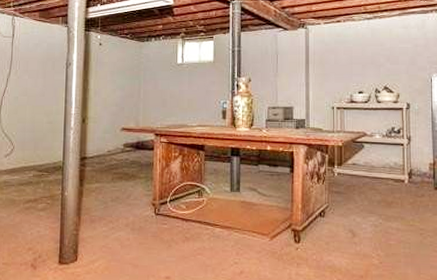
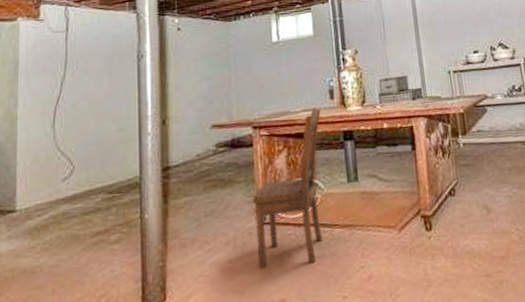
dining chair: none [149,124,213,252] -> present [252,107,323,268]

